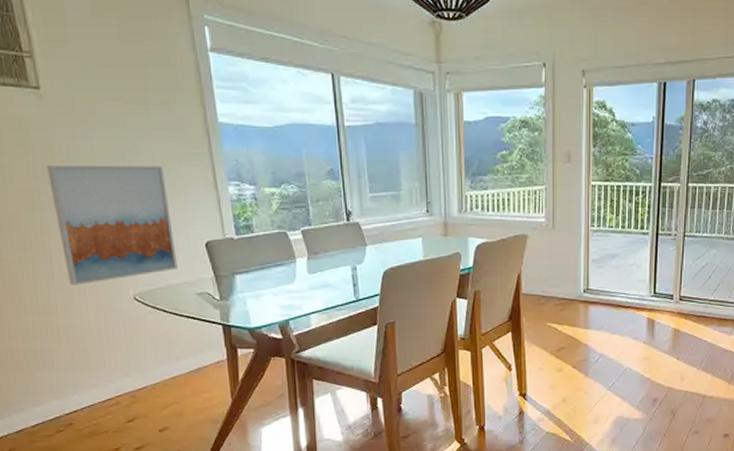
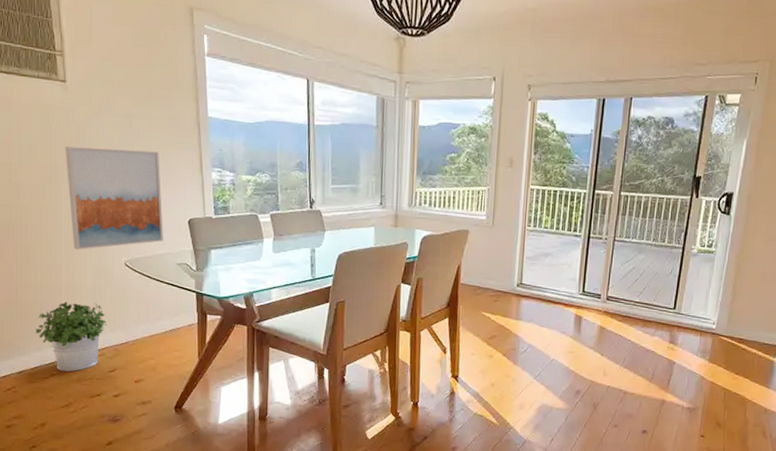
potted plant: none [32,345,119,426] -> present [35,301,107,372]

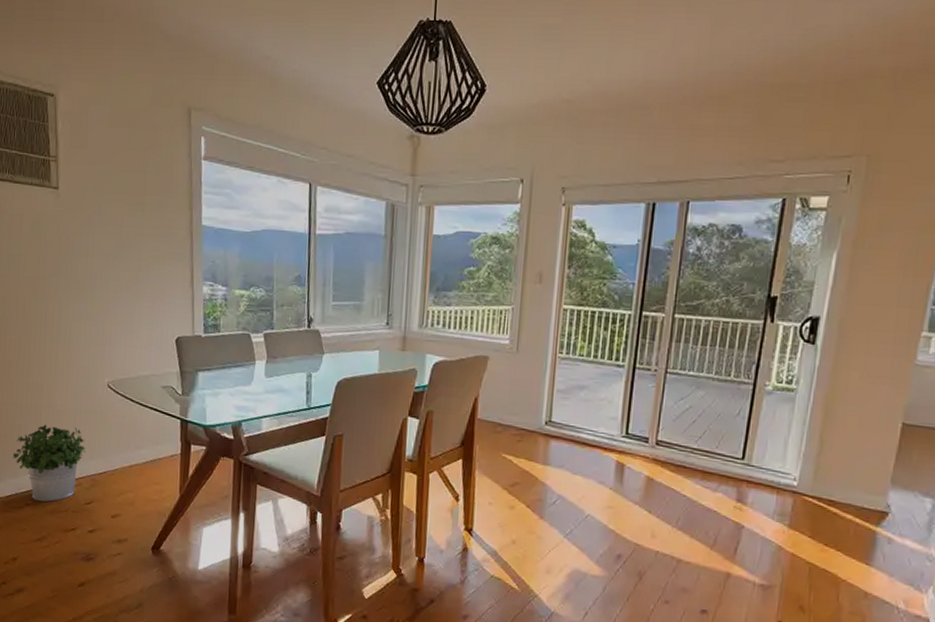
wall art: present [66,147,163,250] -> none [53,257,150,369]

